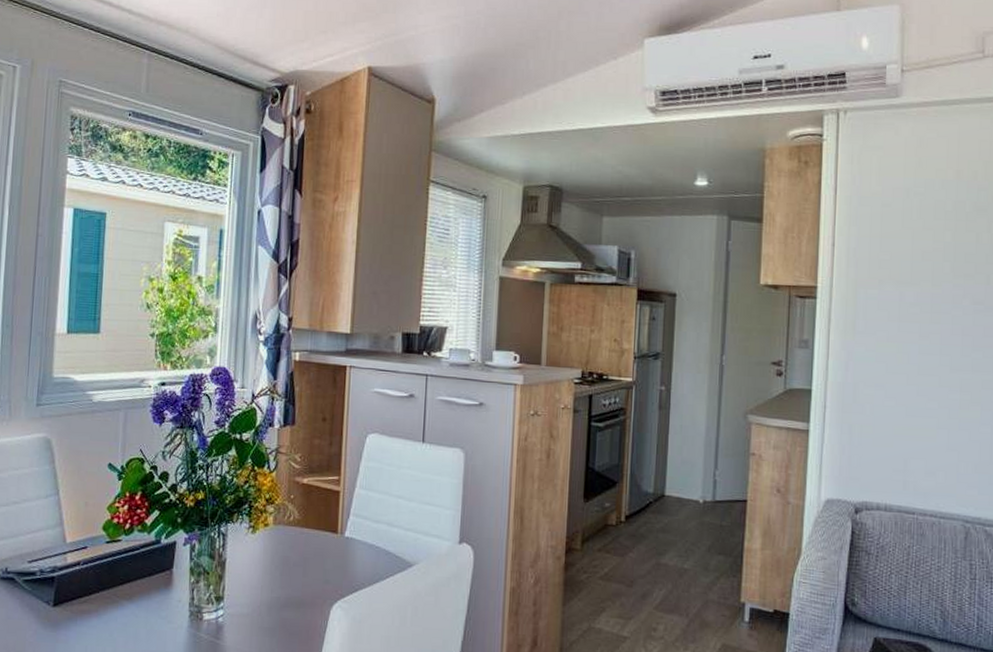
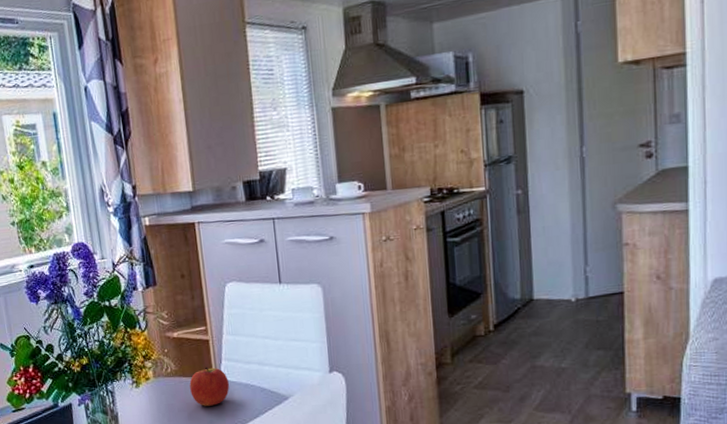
apple: none [310,520,353,564] -> present [189,367,229,406]

